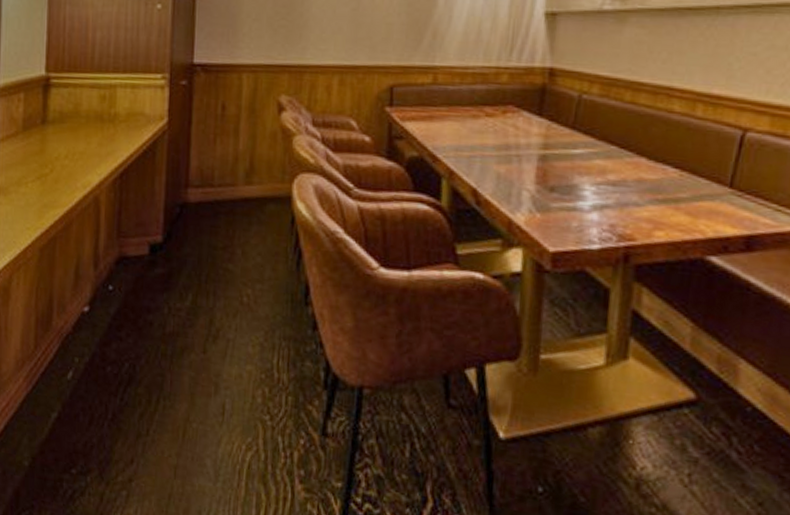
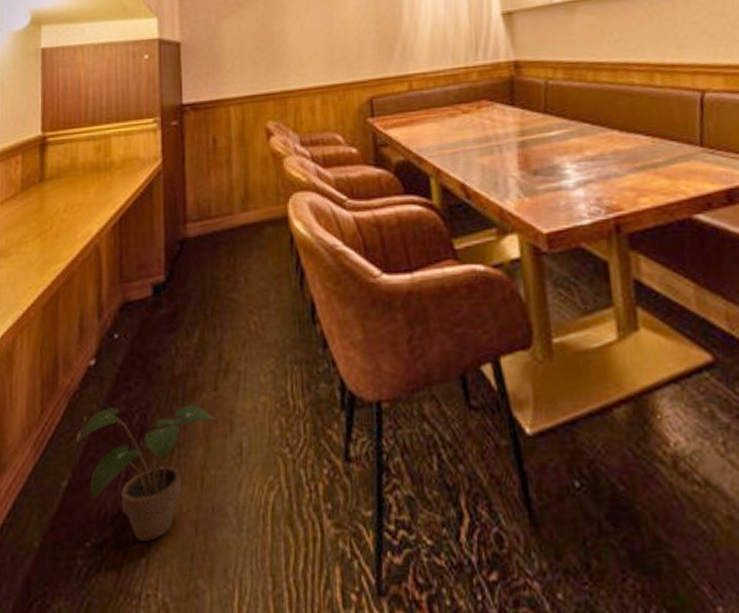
potted plant: none [66,353,206,477] -> present [76,405,220,541]

